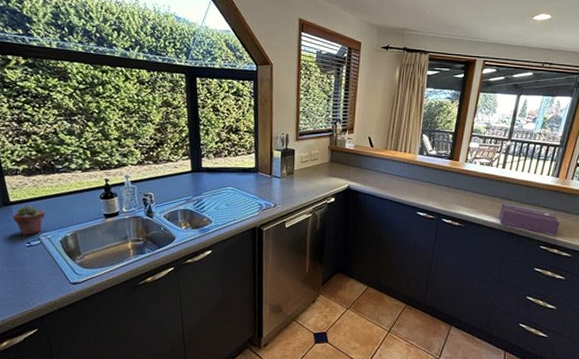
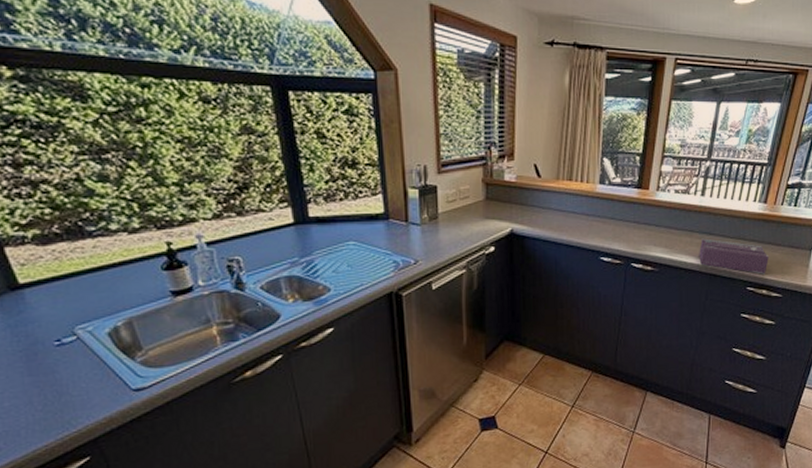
potted succulent: present [12,205,46,236] -> none [26,287,80,331]

